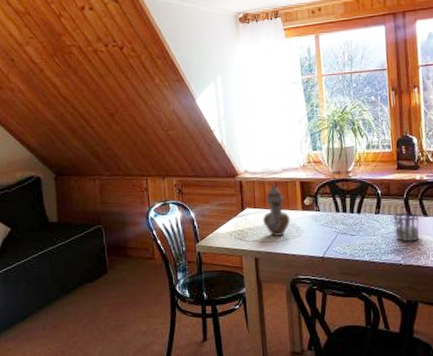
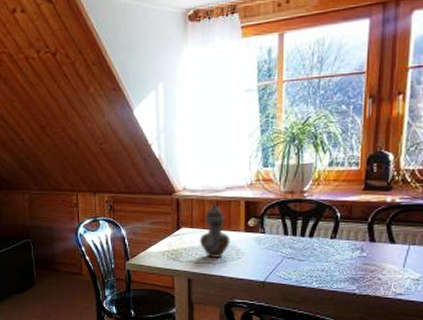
cup: present [393,213,419,242] -> none [352,239,385,270]

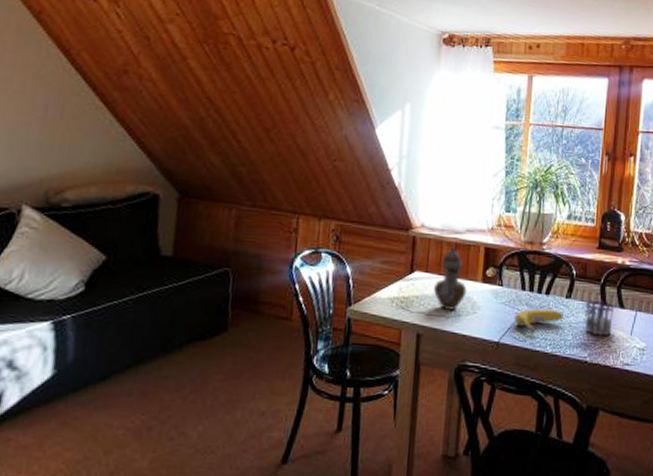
fruit: none [278,250,329,273] -> present [514,308,563,334]
cup: none [352,239,385,270] -> present [585,301,615,336]

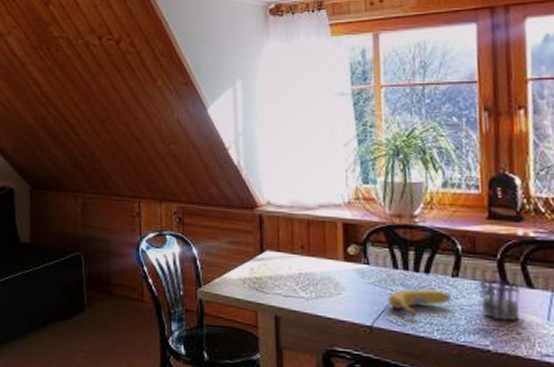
teapot: present [433,244,467,312] -> none [288,221,327,293]

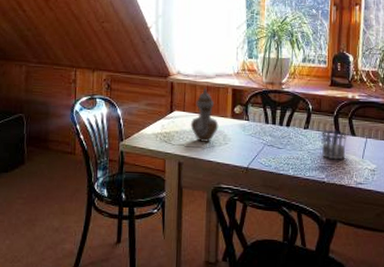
teapot: none [288,221,327,293] -> present [190,87,219,143]
fruit: present [387,289,451,318] -> none [260,138,302,160]

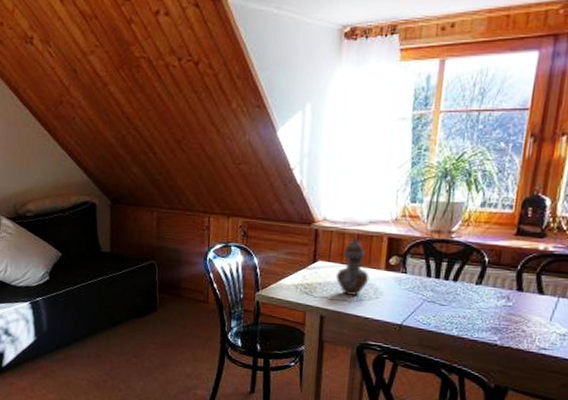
cup: present [321,130,347,160] -> none [497,287,533,321]

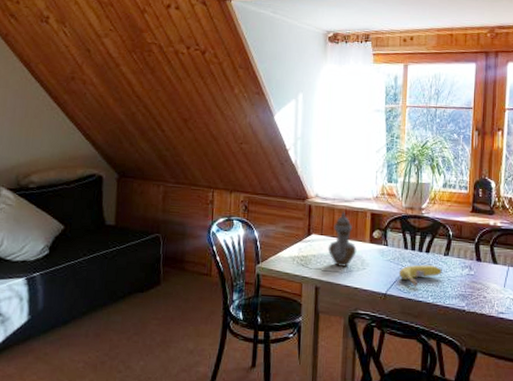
fruit: none [418,294,472,318] -> present [398,264,442,287]

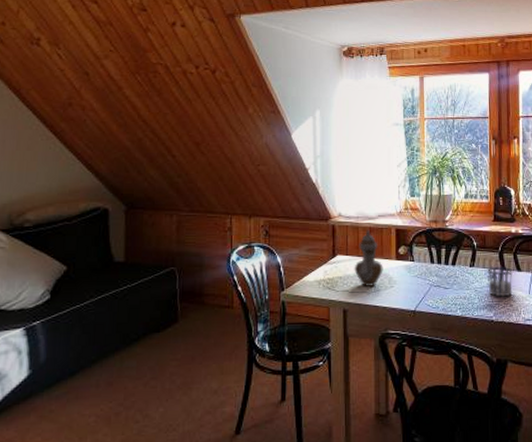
fruit: present [398,264,442,287] -> none [426,278,469,301]
cup: none [462,258,489,288] -> present [487,267,513,297]

